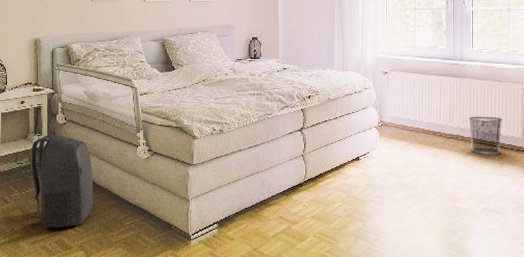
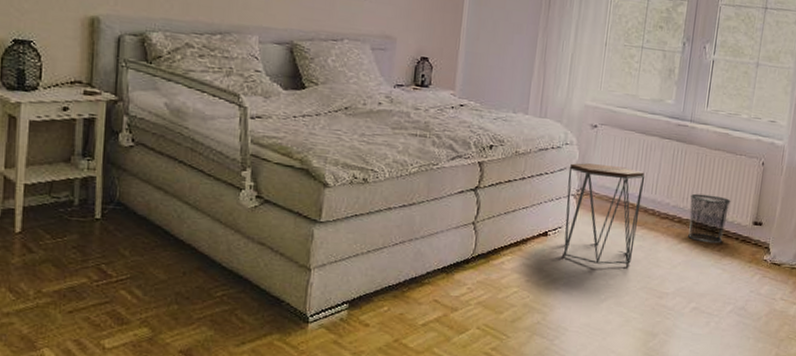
backpack: present [21,131,93,228] -> none [52,155,170,294]
side table: none [370,101,430,179] -> present [563,163,645,265]

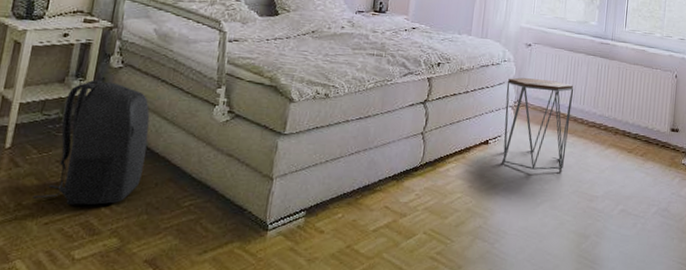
backpack: none [52,155,170,294] -> present [32,76,150,205]
waste bin: present [688,193,731,244] -> none [614,103,650,149]

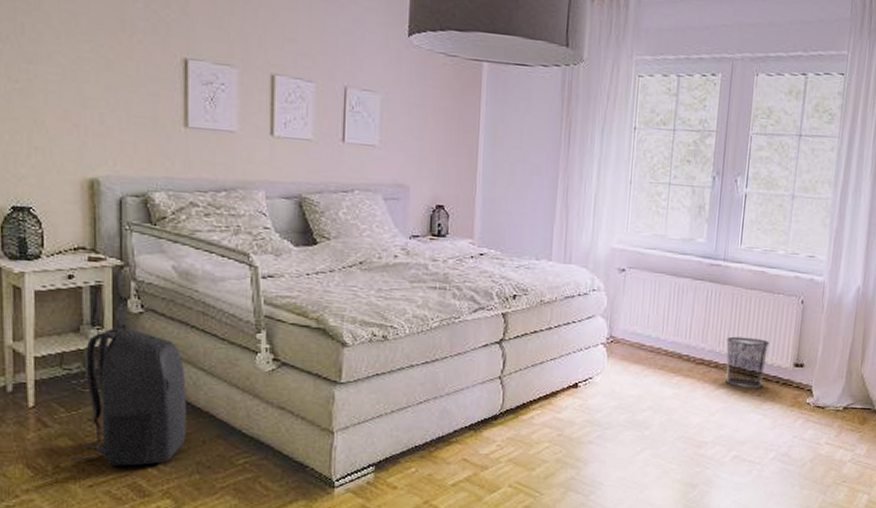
side table: present [503,77,574,170] -> none [595,309,678,415]
waste bin: none [614,103,650,149] -> present [726,336,770,388]

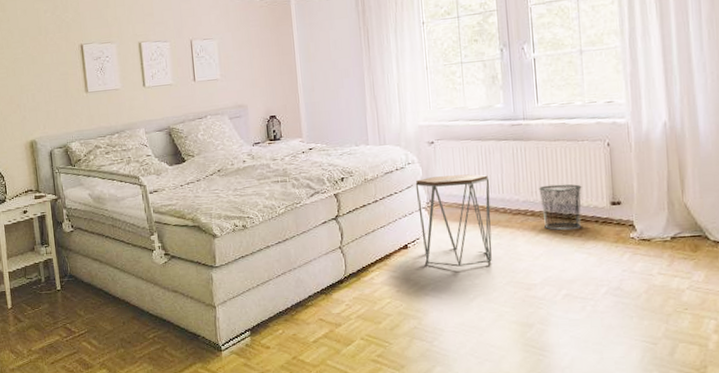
backpack: present [70,323,186,466] -> none [37,240,111,347]
side table: none [595,309,678,415] -> present [415,174,492,267]

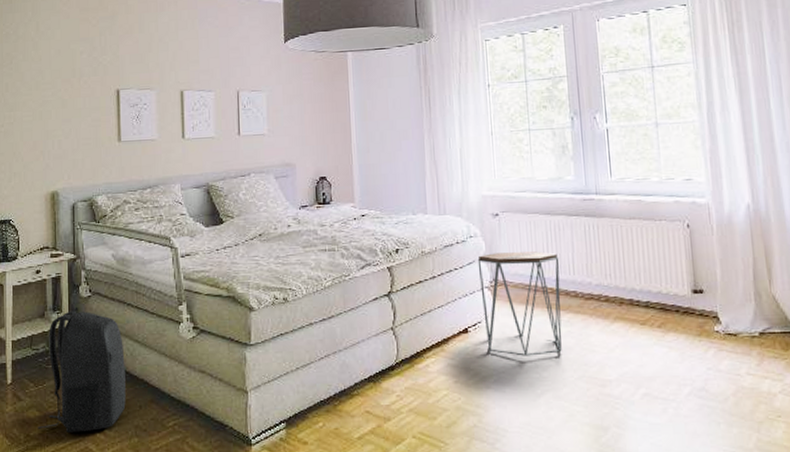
backpack: none [37,240,111,347] -> present [37,307,126,433]
waste bin: present [539,184,582,231] -> none [613,267,661,320]

